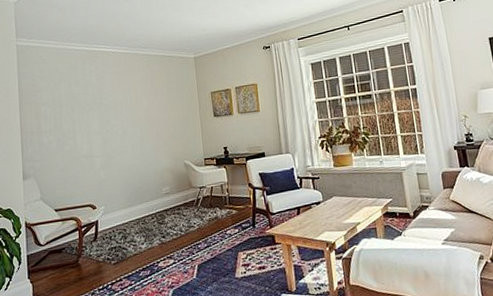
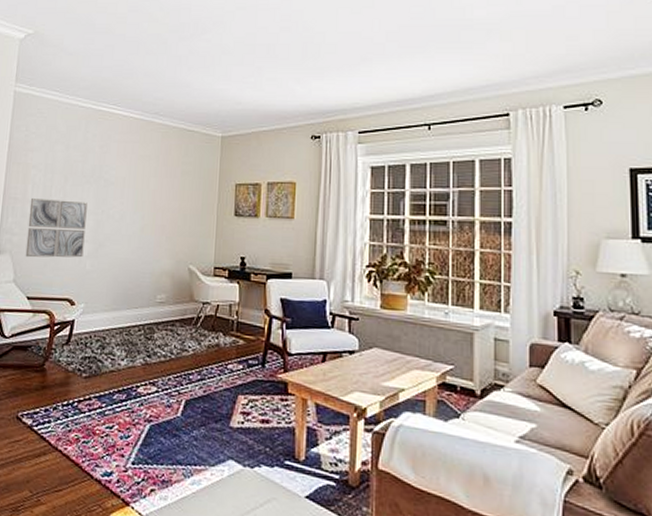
wall art: none [45,125,97,178] -> present [25,197,87,258]

